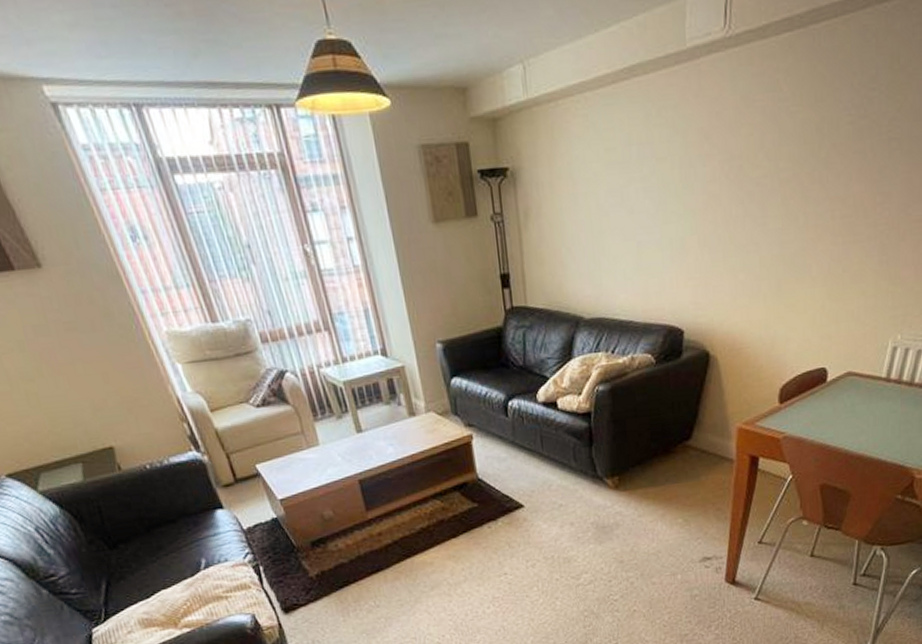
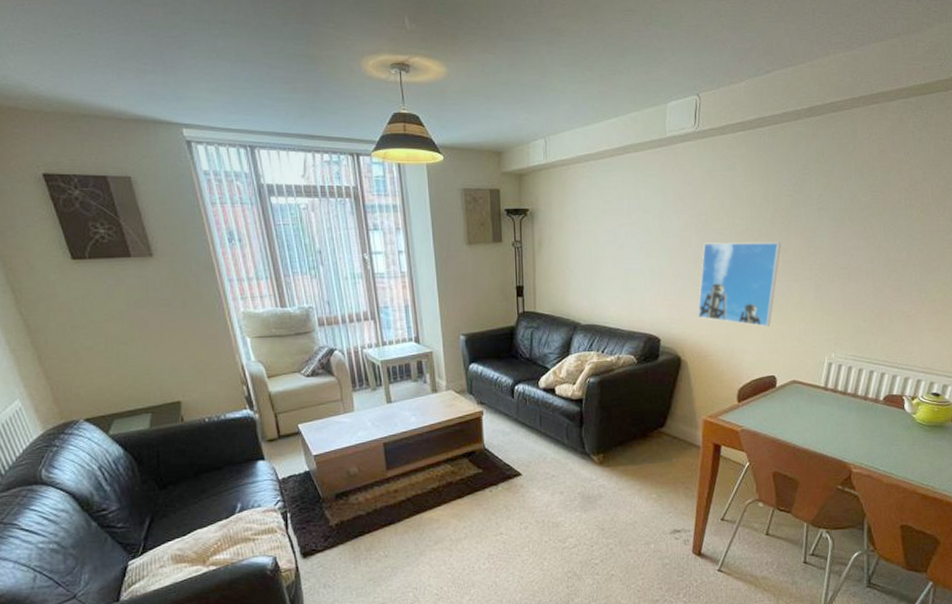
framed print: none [730,190,838,306] -> present [698,242,781,327]

